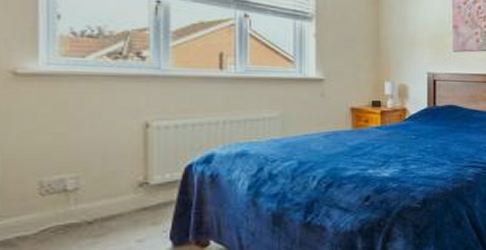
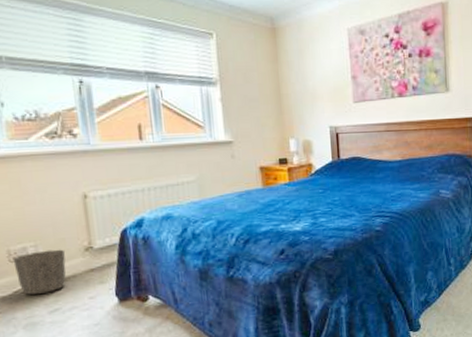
waste basket: none [45,183,114,236] -> present [13,249,66,295]

